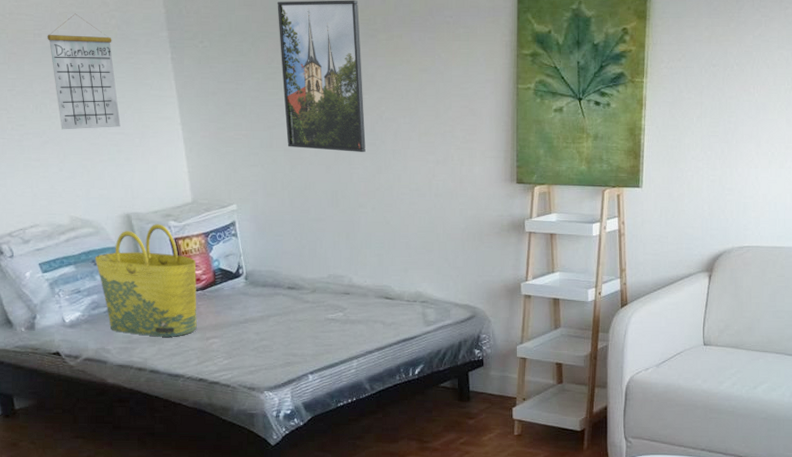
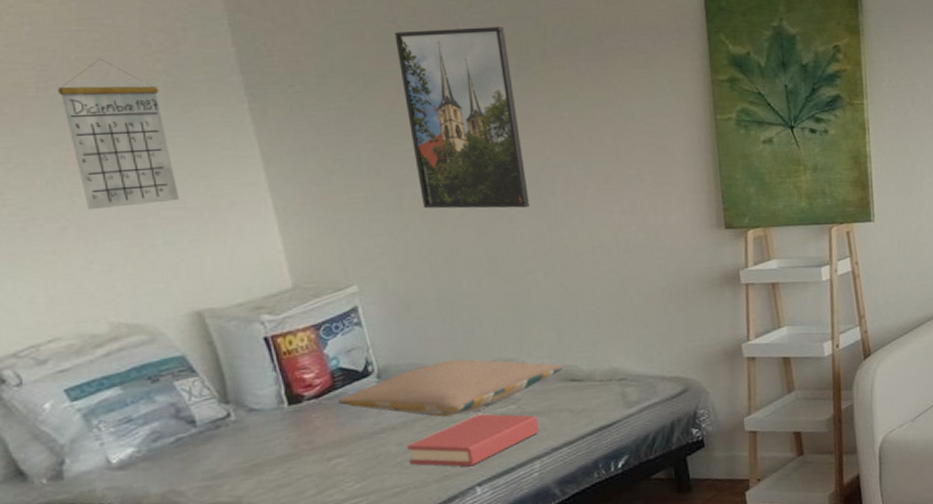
tote bag: present [95,224,197,337] -> none [151,319,312,467]
pillow: none [217,271,380,316] -> present [339,359,563,417]
hardback book: none [262,317,359,358] -> present [407,414,540,467]

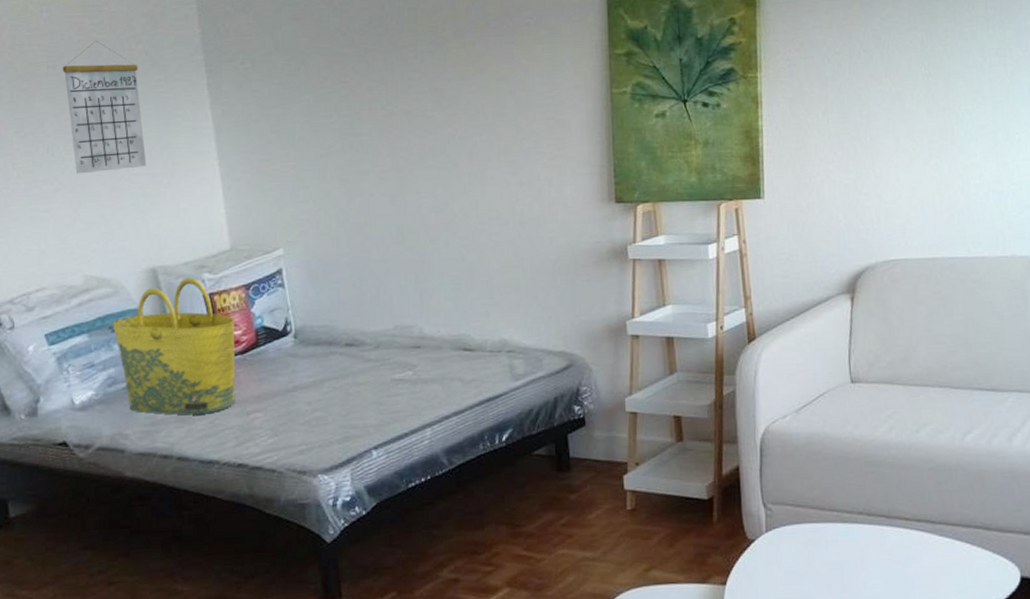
tote bag: none [151,319,312,467] -> present [112,277,236,415]
pillow: present [339,359,563,417] -> none [260,323,457,379]
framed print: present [394,26,530,209] -> none [330,5,436,179]
hardback book: present [407,414,540,467] -> none [315,378,432,430]

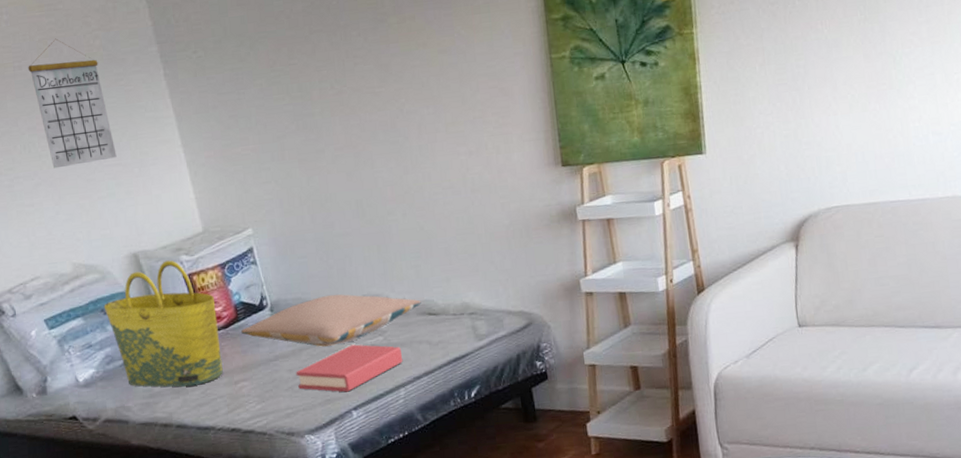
pillow: none [260,323,457,379] -> present [241,294,421,347]
hardback book: none [315,378,432,430] -> present [296,344,403,392]

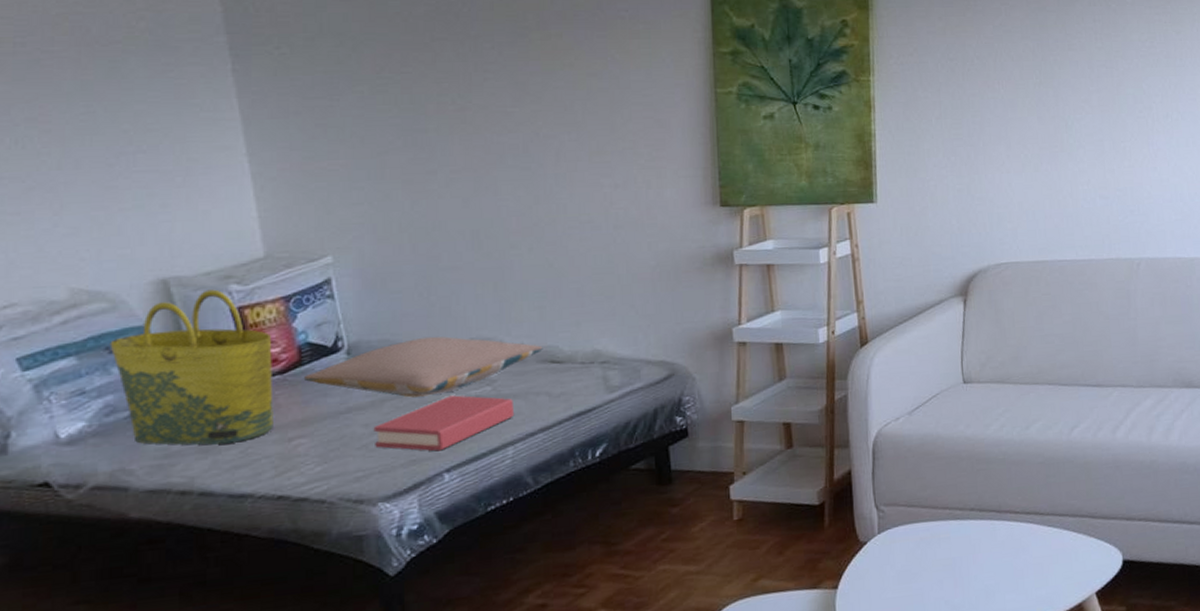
calendar: present [28,38,117,169] -> none [35,14,153,171]

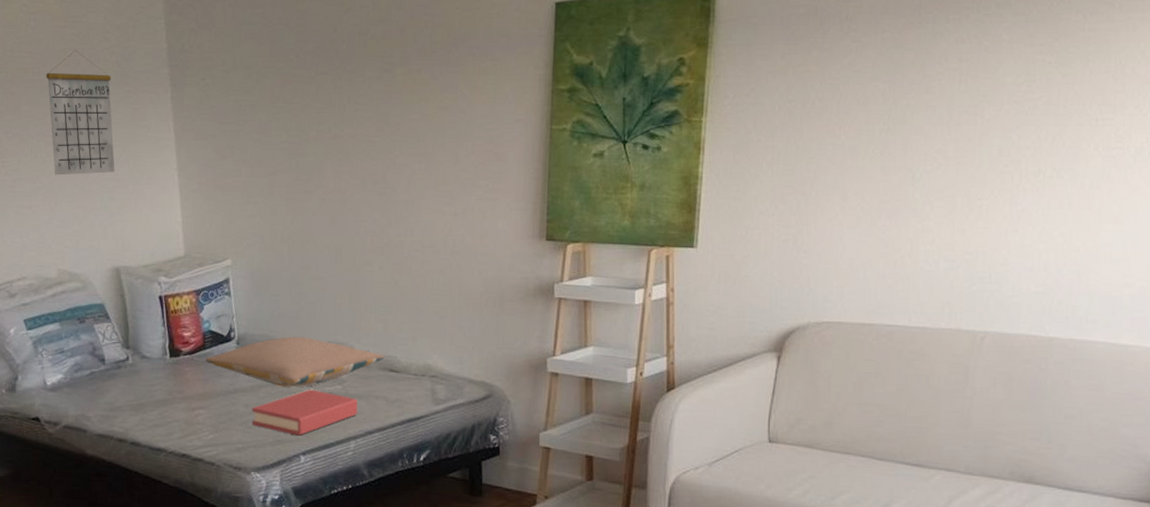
calendar: none [35,14,153,171] -> present [46,50,115,175]
tote bag: present [109,289,273,445] -> none [80,279,186,406]

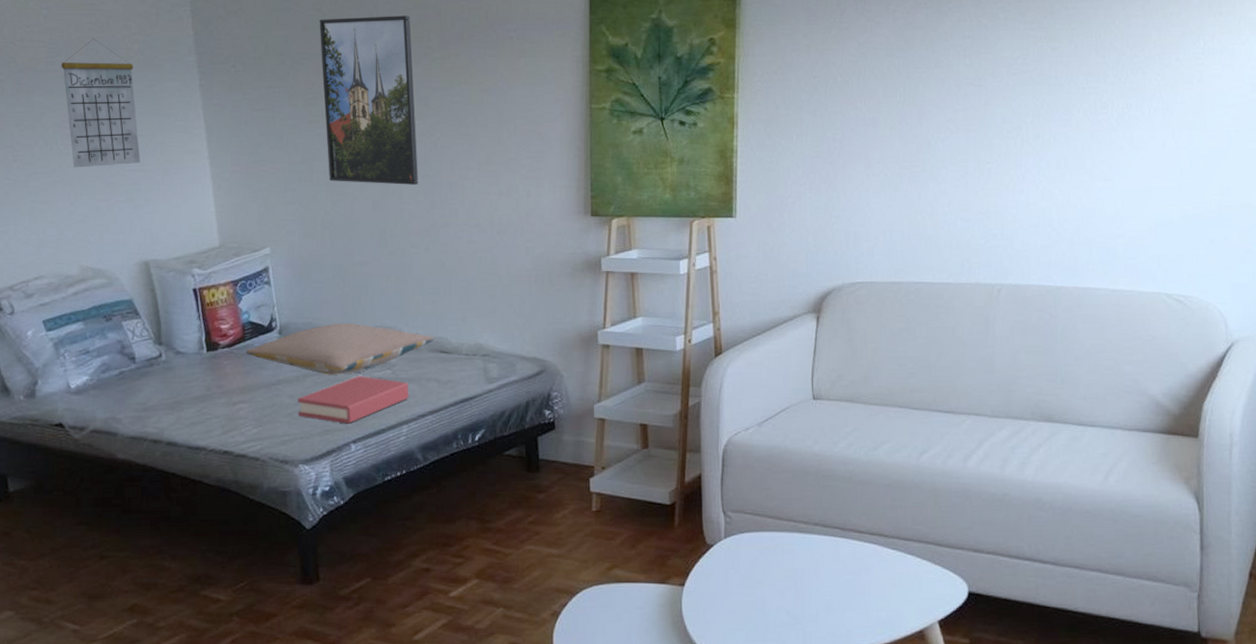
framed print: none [285,30,376,202] -> present [319,15,418,185]

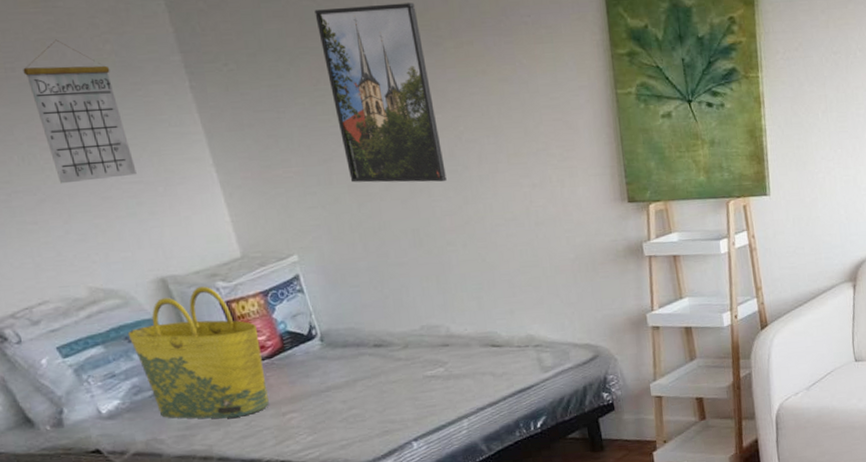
tote bag: none [106,272,223,403] -> present [127,286,269,419]
pillow: present [246,322,434,375] -> none [288,324,484,378]
hardback book: present [297,376,409,424] -> none [350,375,466,424]

